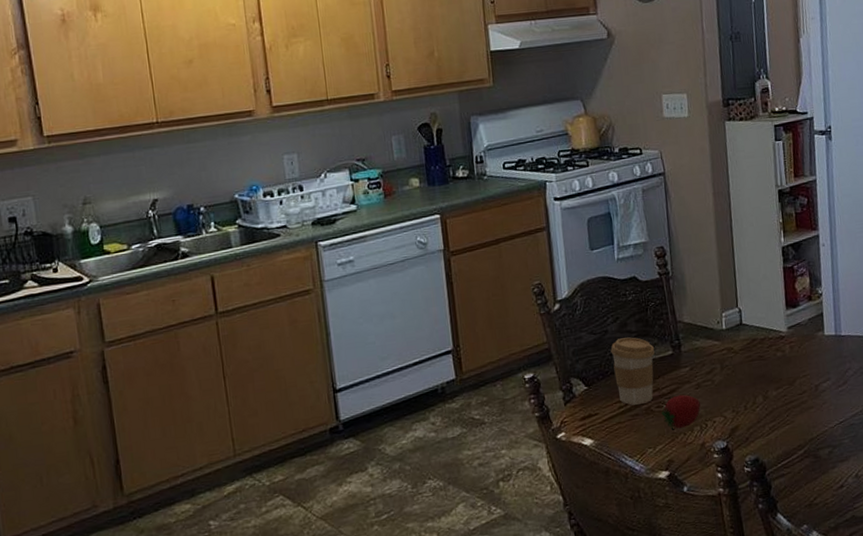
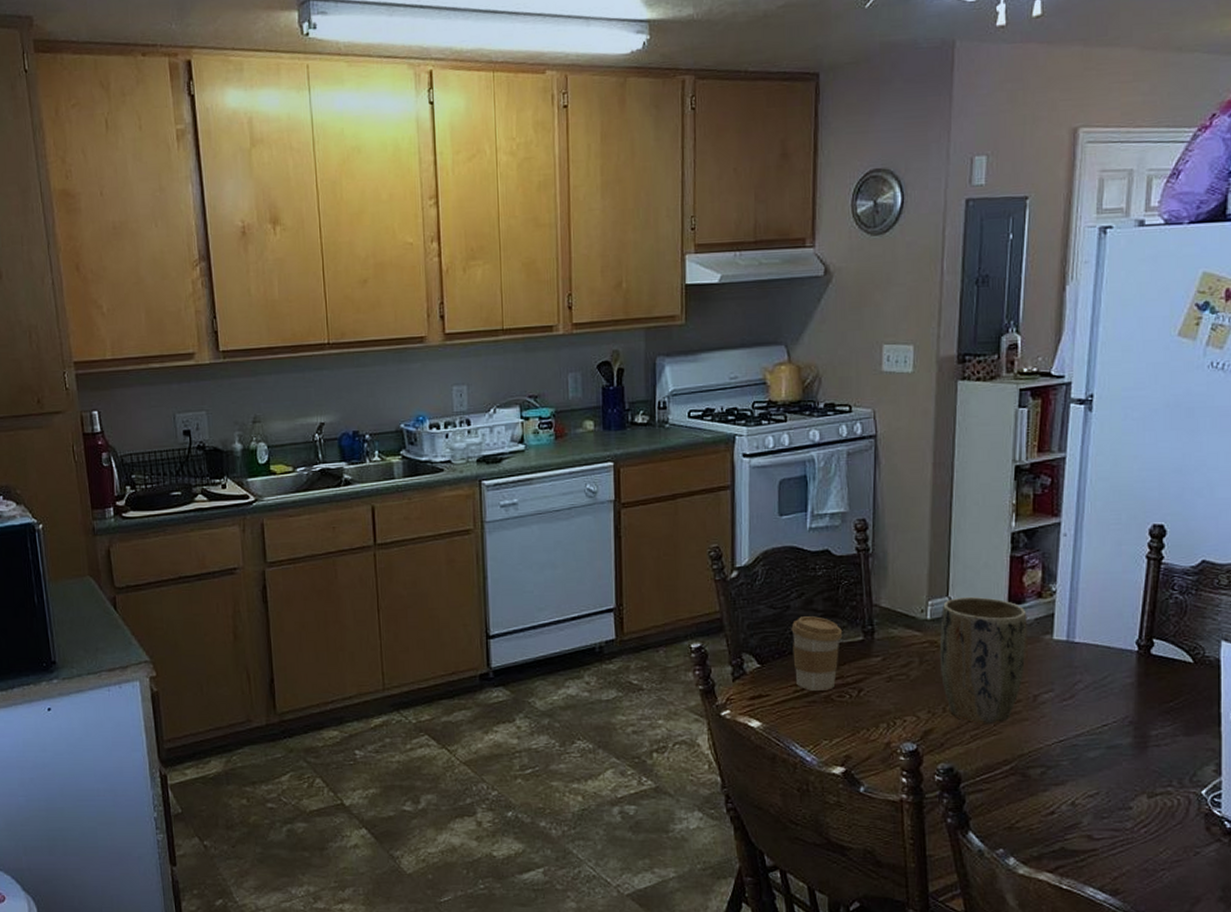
fruit: present [661,394,701,430] -> none [843,686,890,724]
plant pot: none [734,305,806,416] -> present [939,596,1028,724]

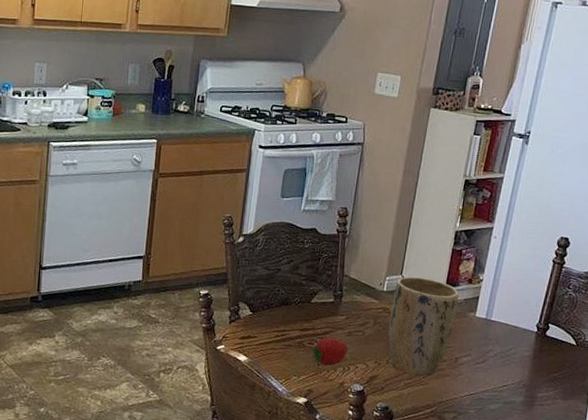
coffee cup: present [791,616,842,691] -> none [278,278,318,338]
fruit: none [843,686,890,724] -> present [312,337,348,366]

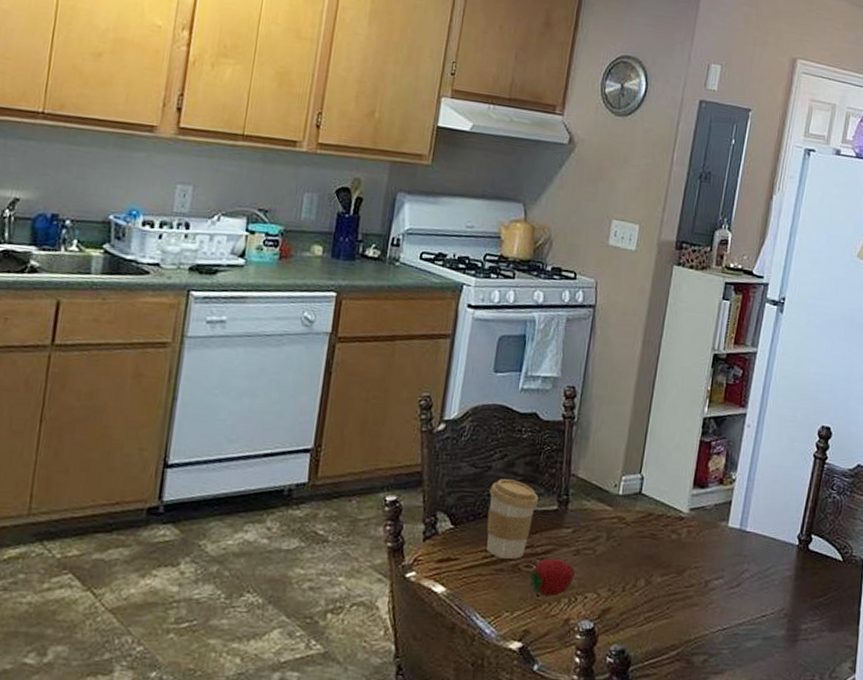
coffee cup: none [278,278,318,338] -> present [487,479,538,559]
plant pot: present [388,276,459,376] -> none [625,475,709,607]

